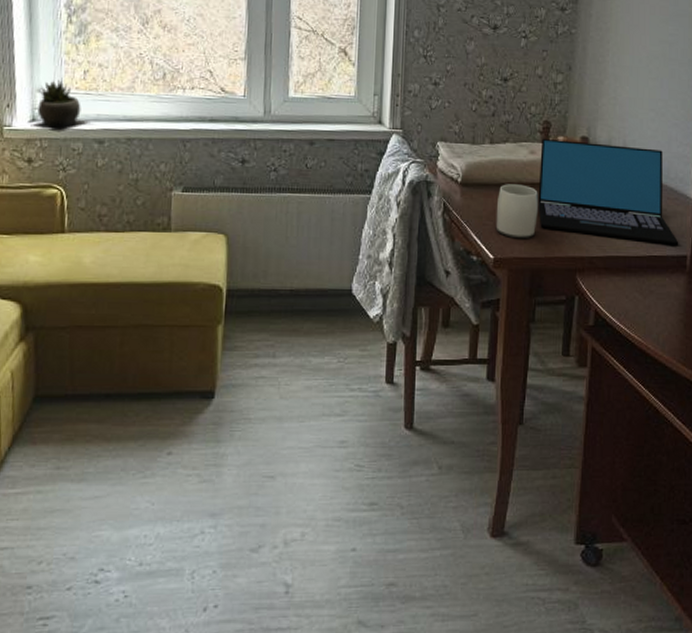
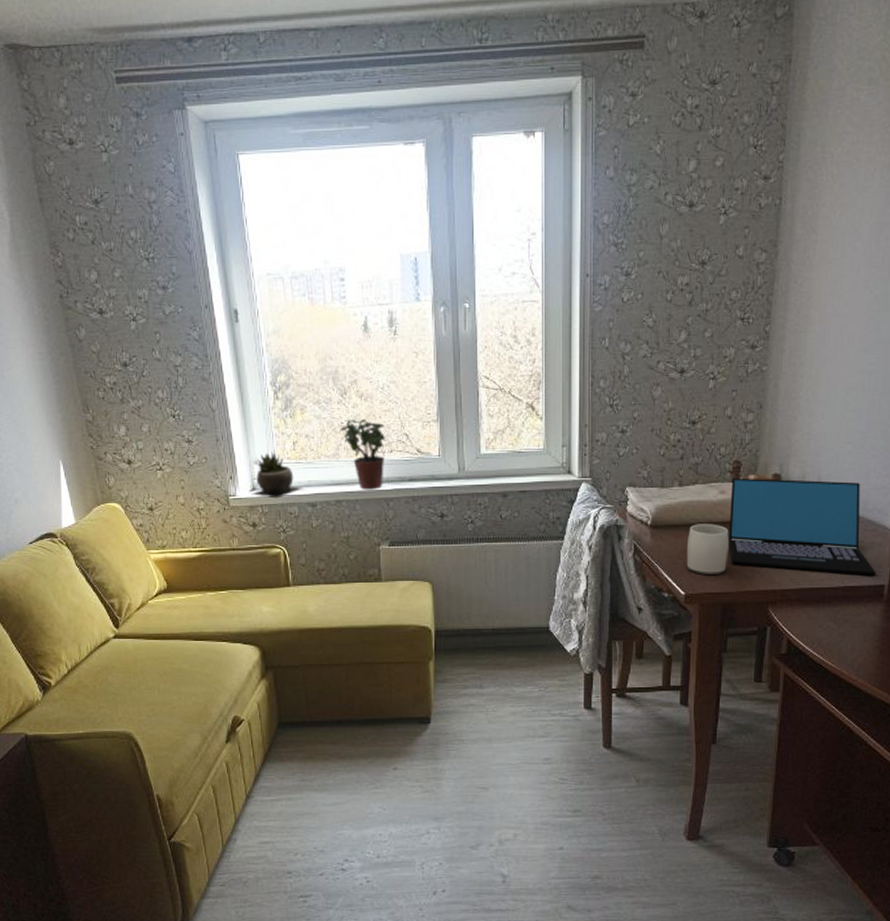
potted plant: none [137,51,188,129] -> present [339,418,386,490]

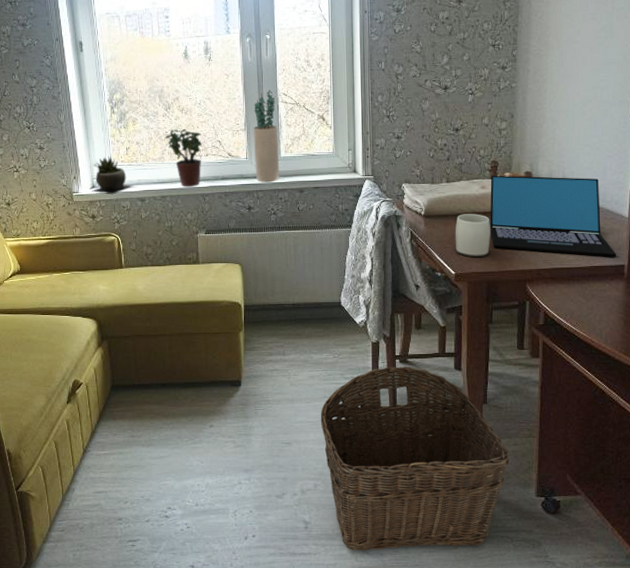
vase: none [447,372,479,485] -> present [253,90,280,183]
wicker basket: none [522,701,739,906] -> present [320,366,509,550]

